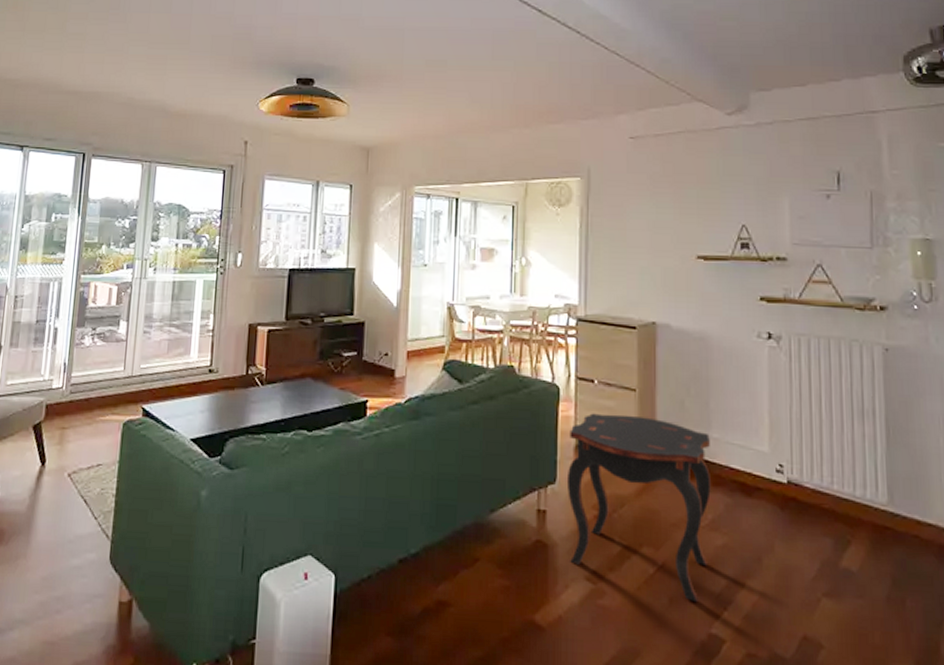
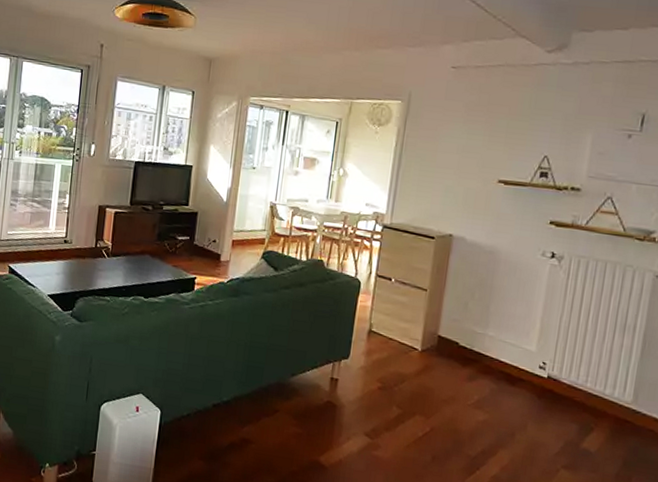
side table: present [566,413,711,603] -> none [354,305,486,462]

